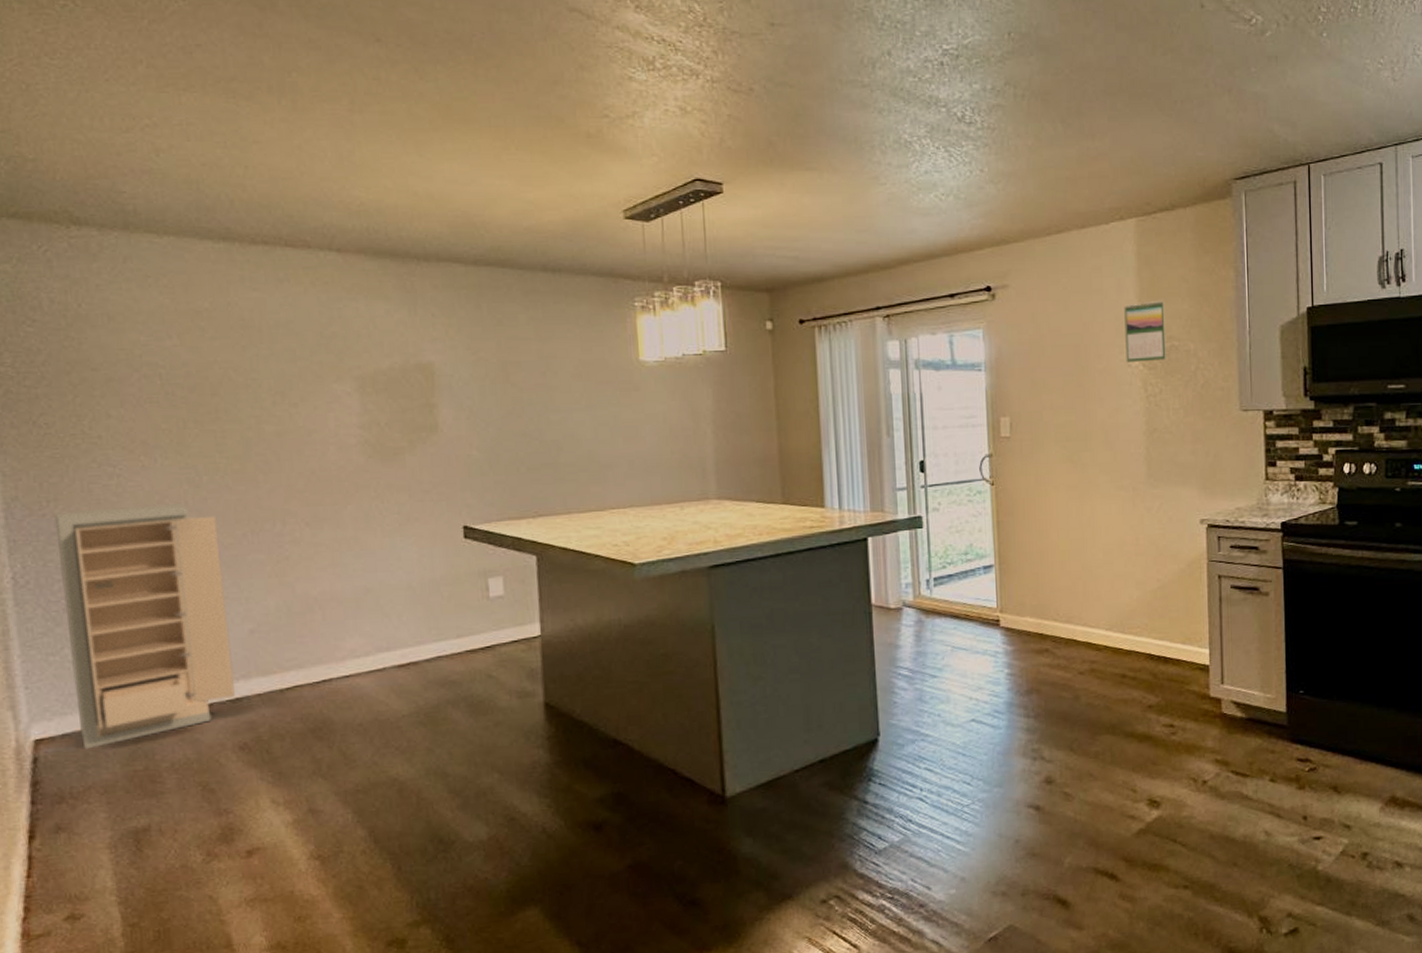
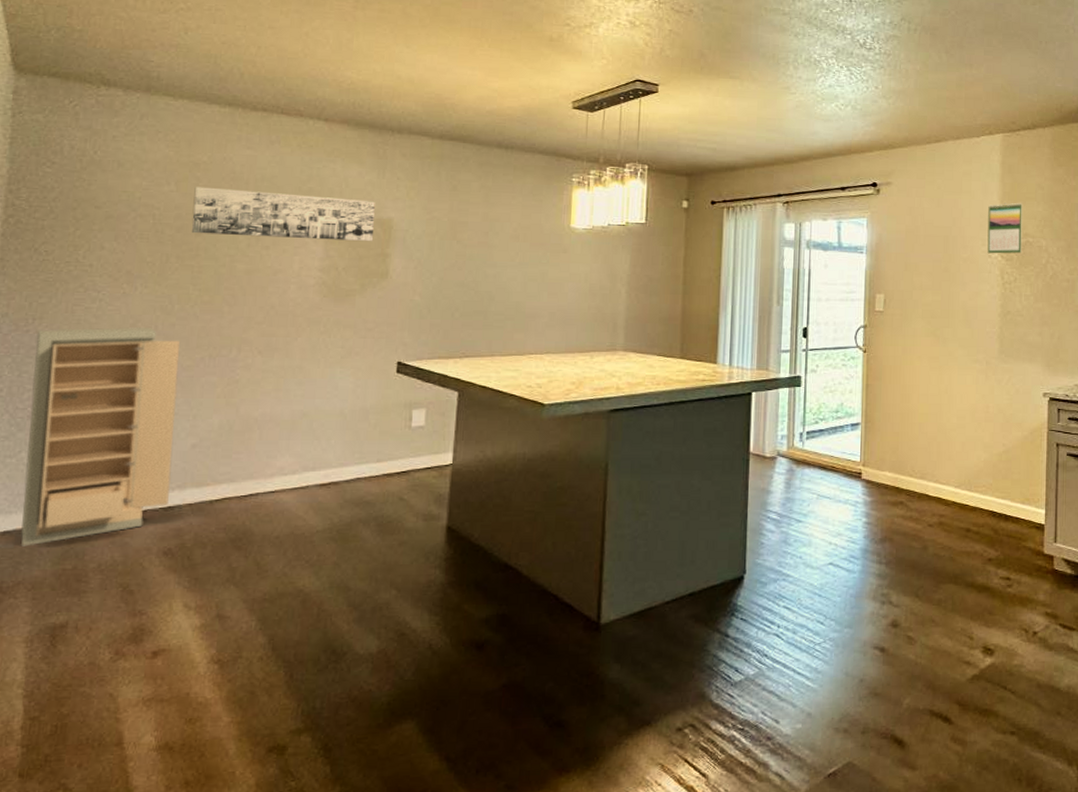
wall art: none [201,338,416,394] -> present [192,187,375,242]

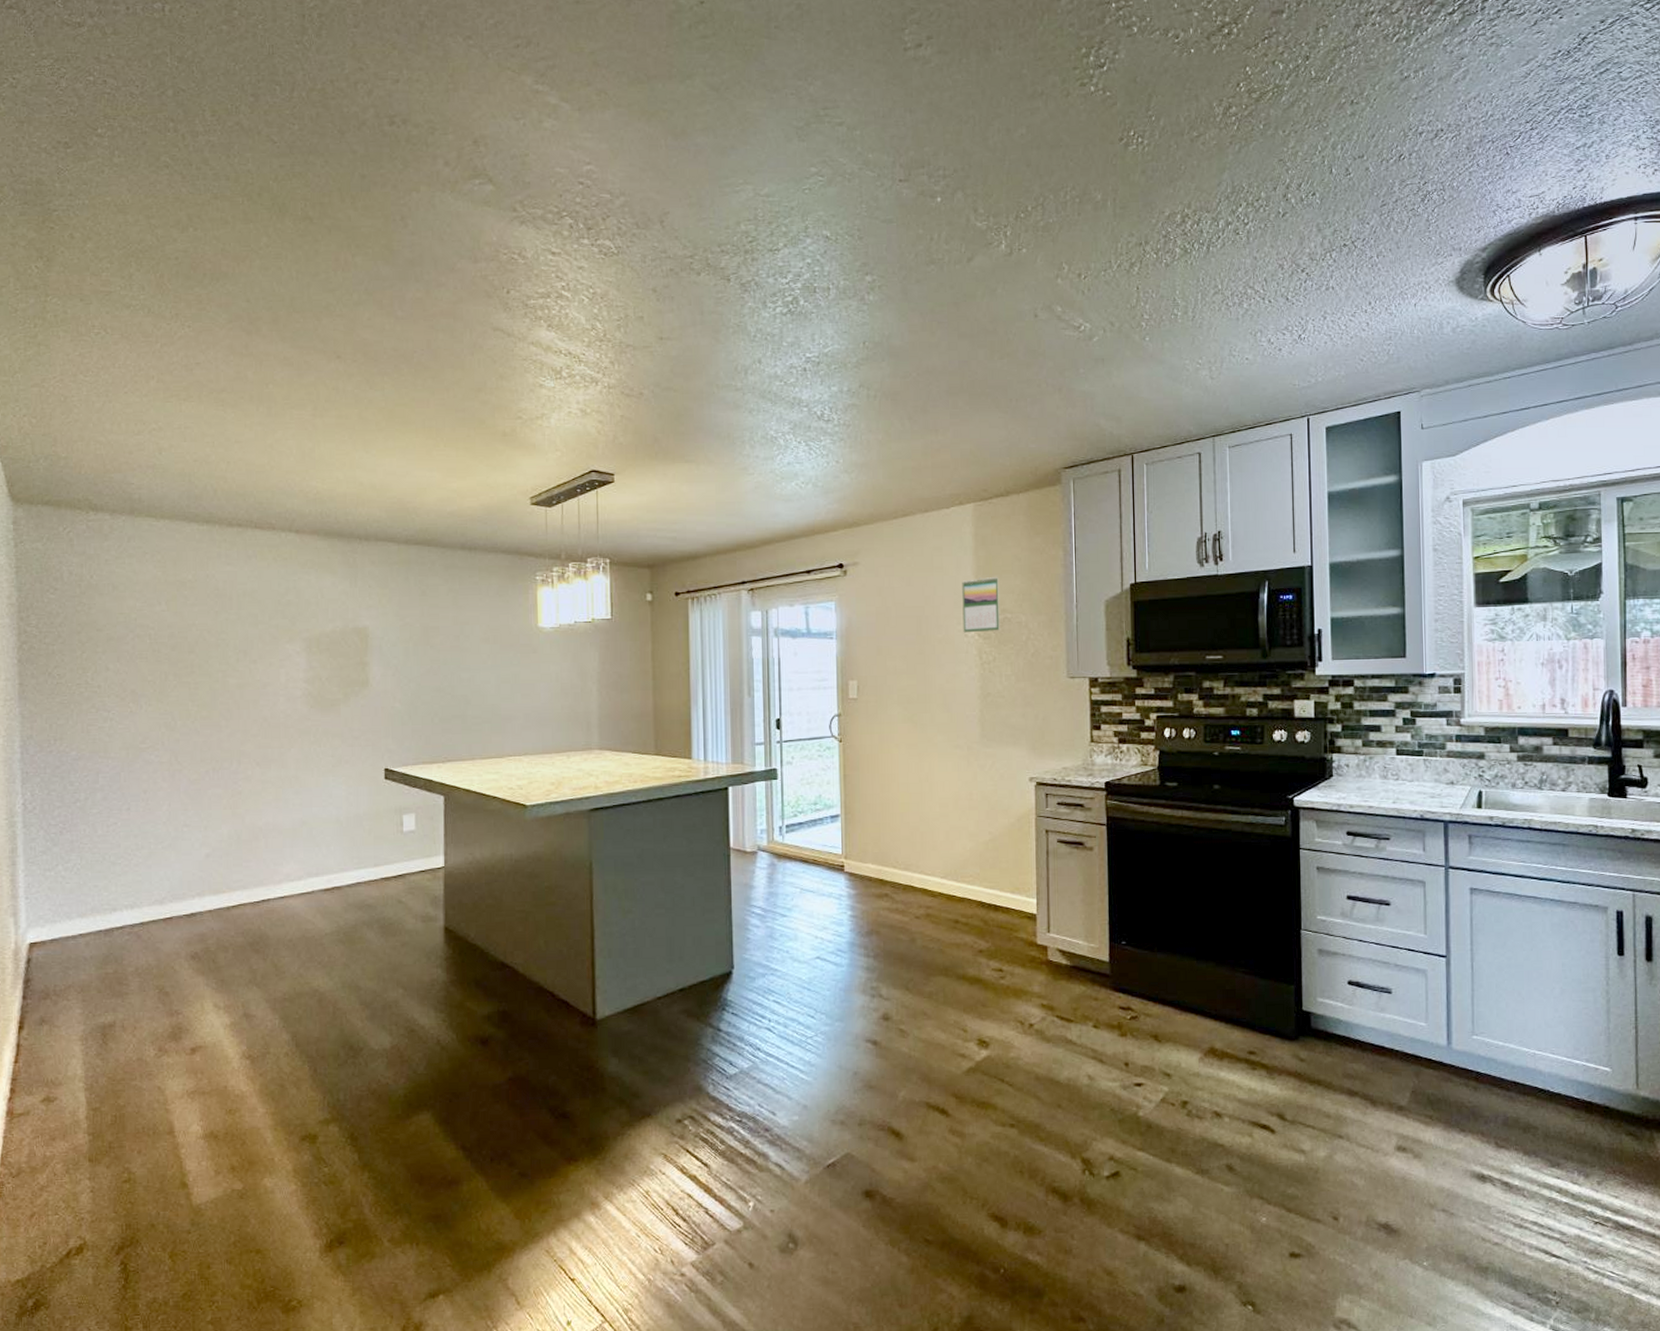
storage cabinet: present [20,327,181,547] -> none [59,744,191,953]
wall art: present [192,187,375,242] -> none [183,605,352,652]

